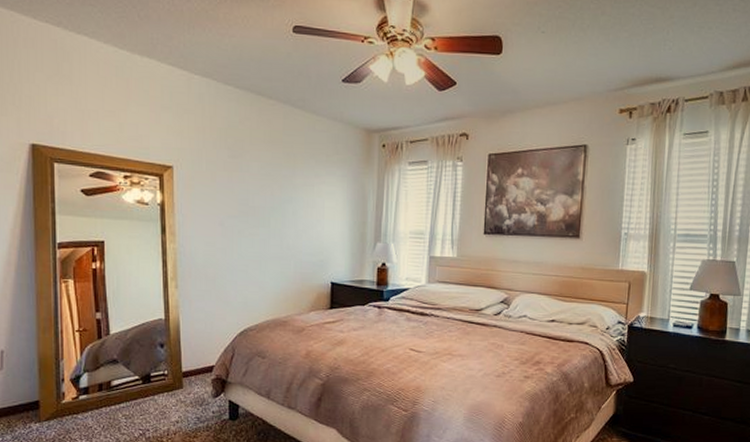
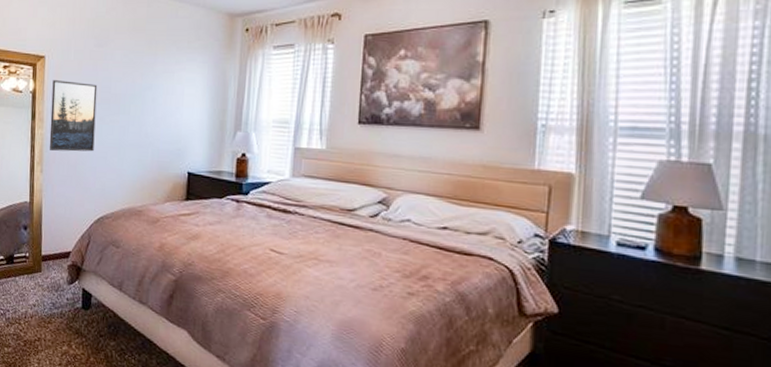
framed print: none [183,192,234,266] -> present [49,80,98,152]

